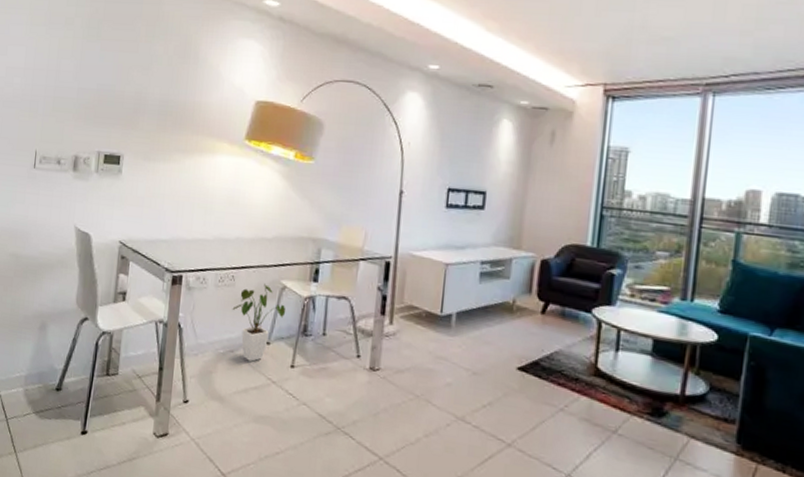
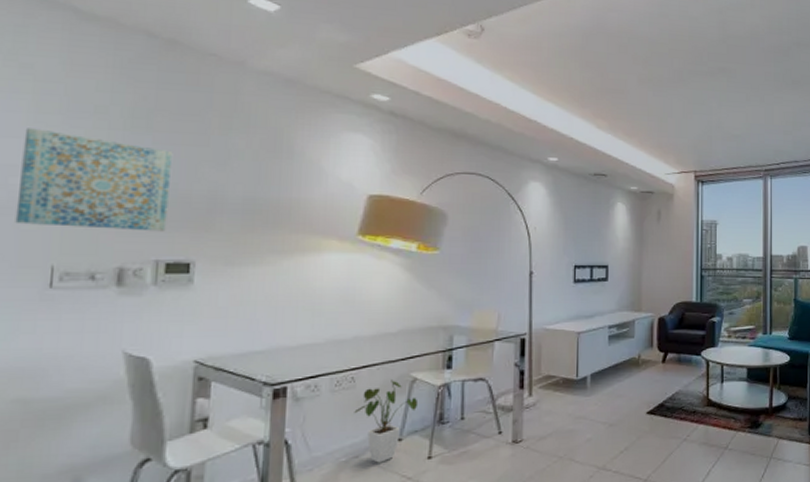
wall art: none [16,37,114,127] -> present [15,128,173,232]

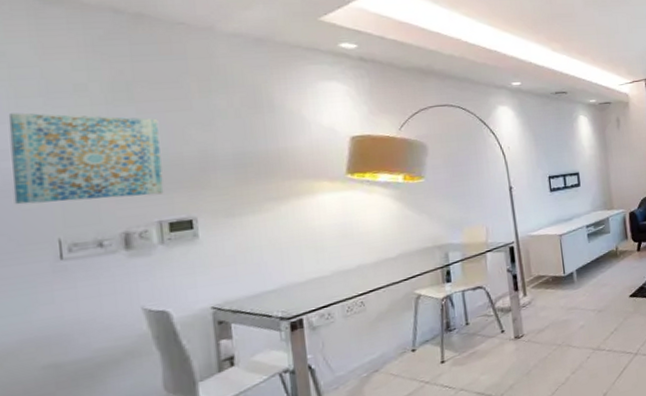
house plant: present [354,380,419,463] -> none [368,299,426,374]

